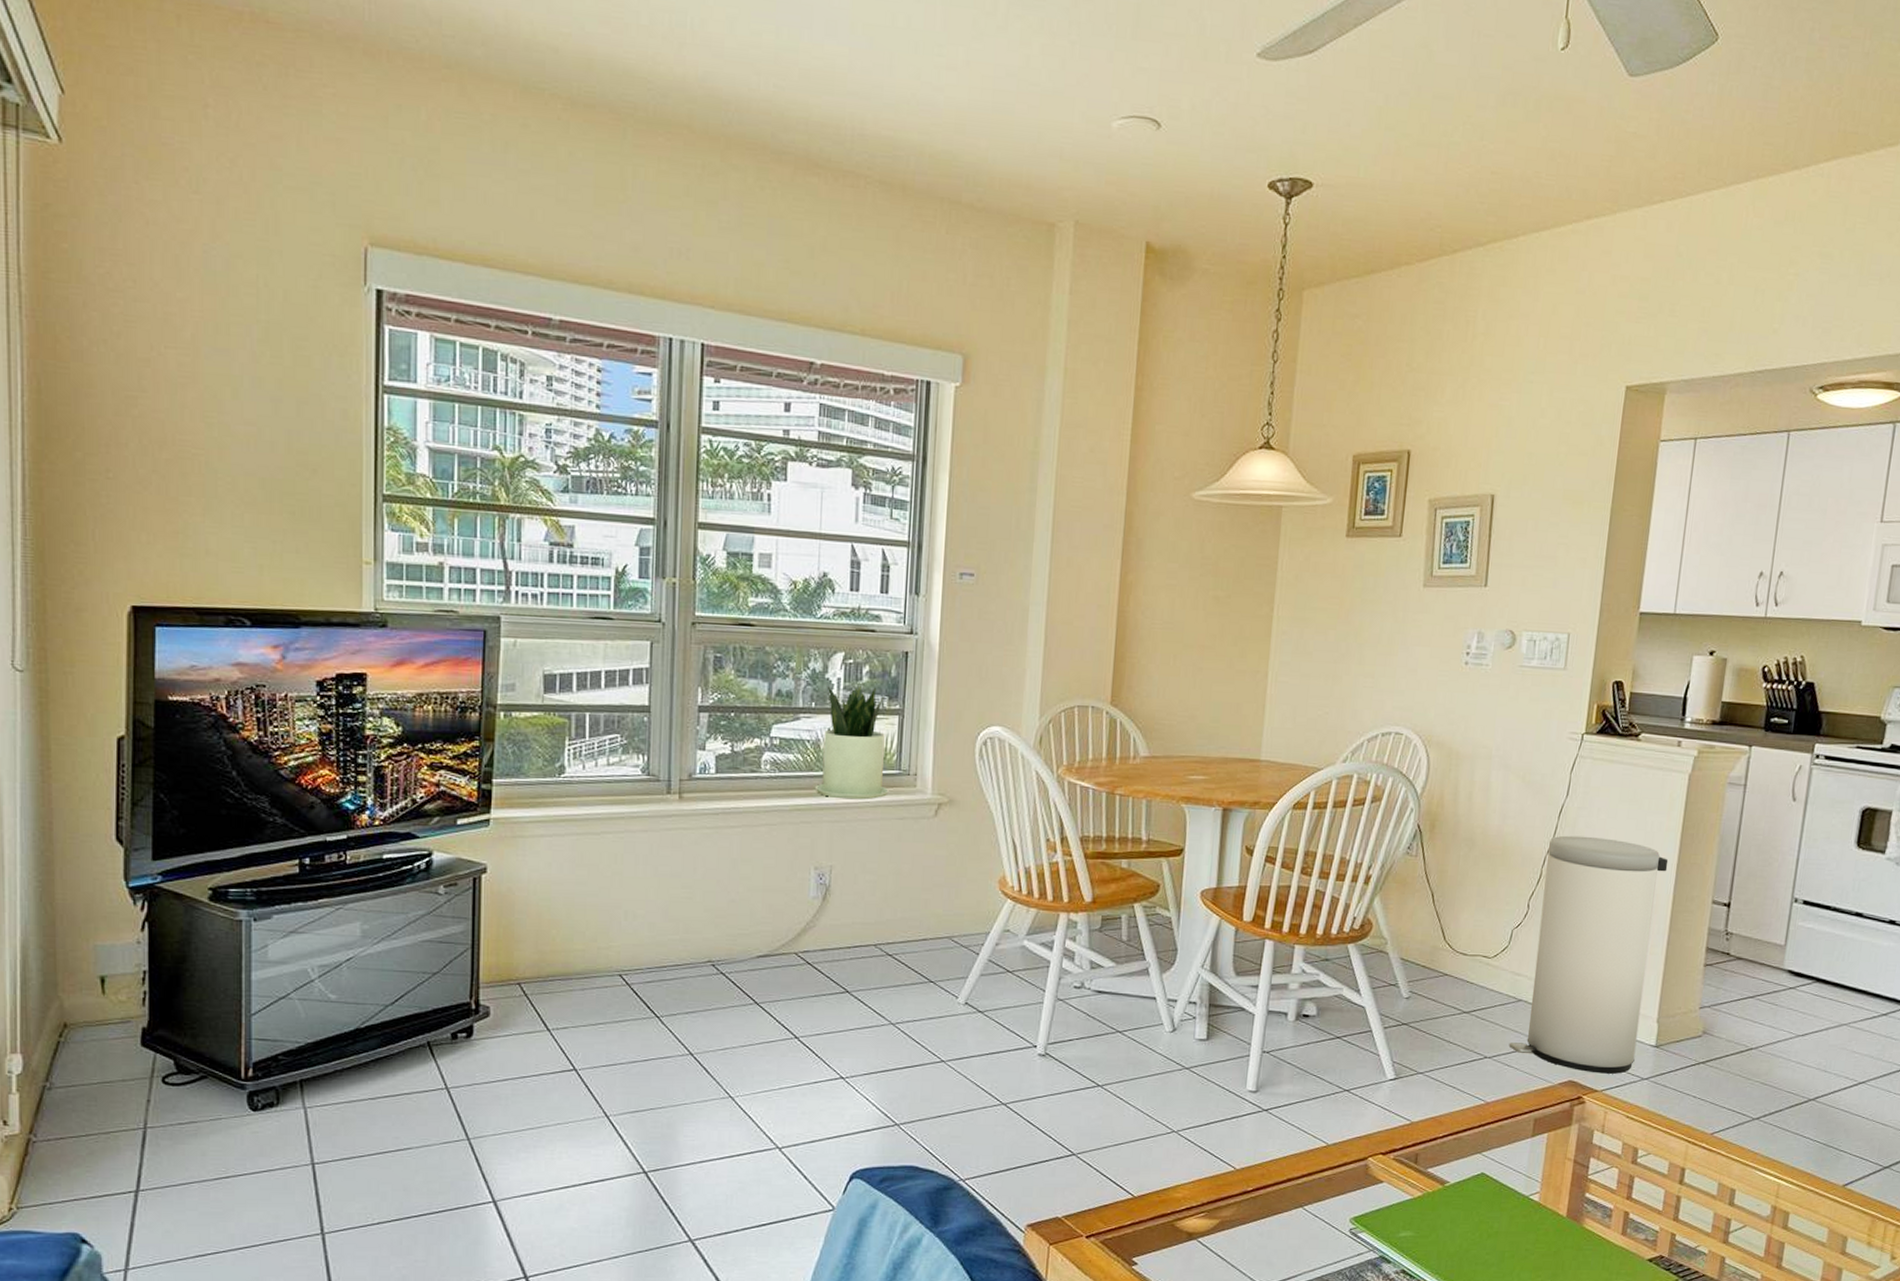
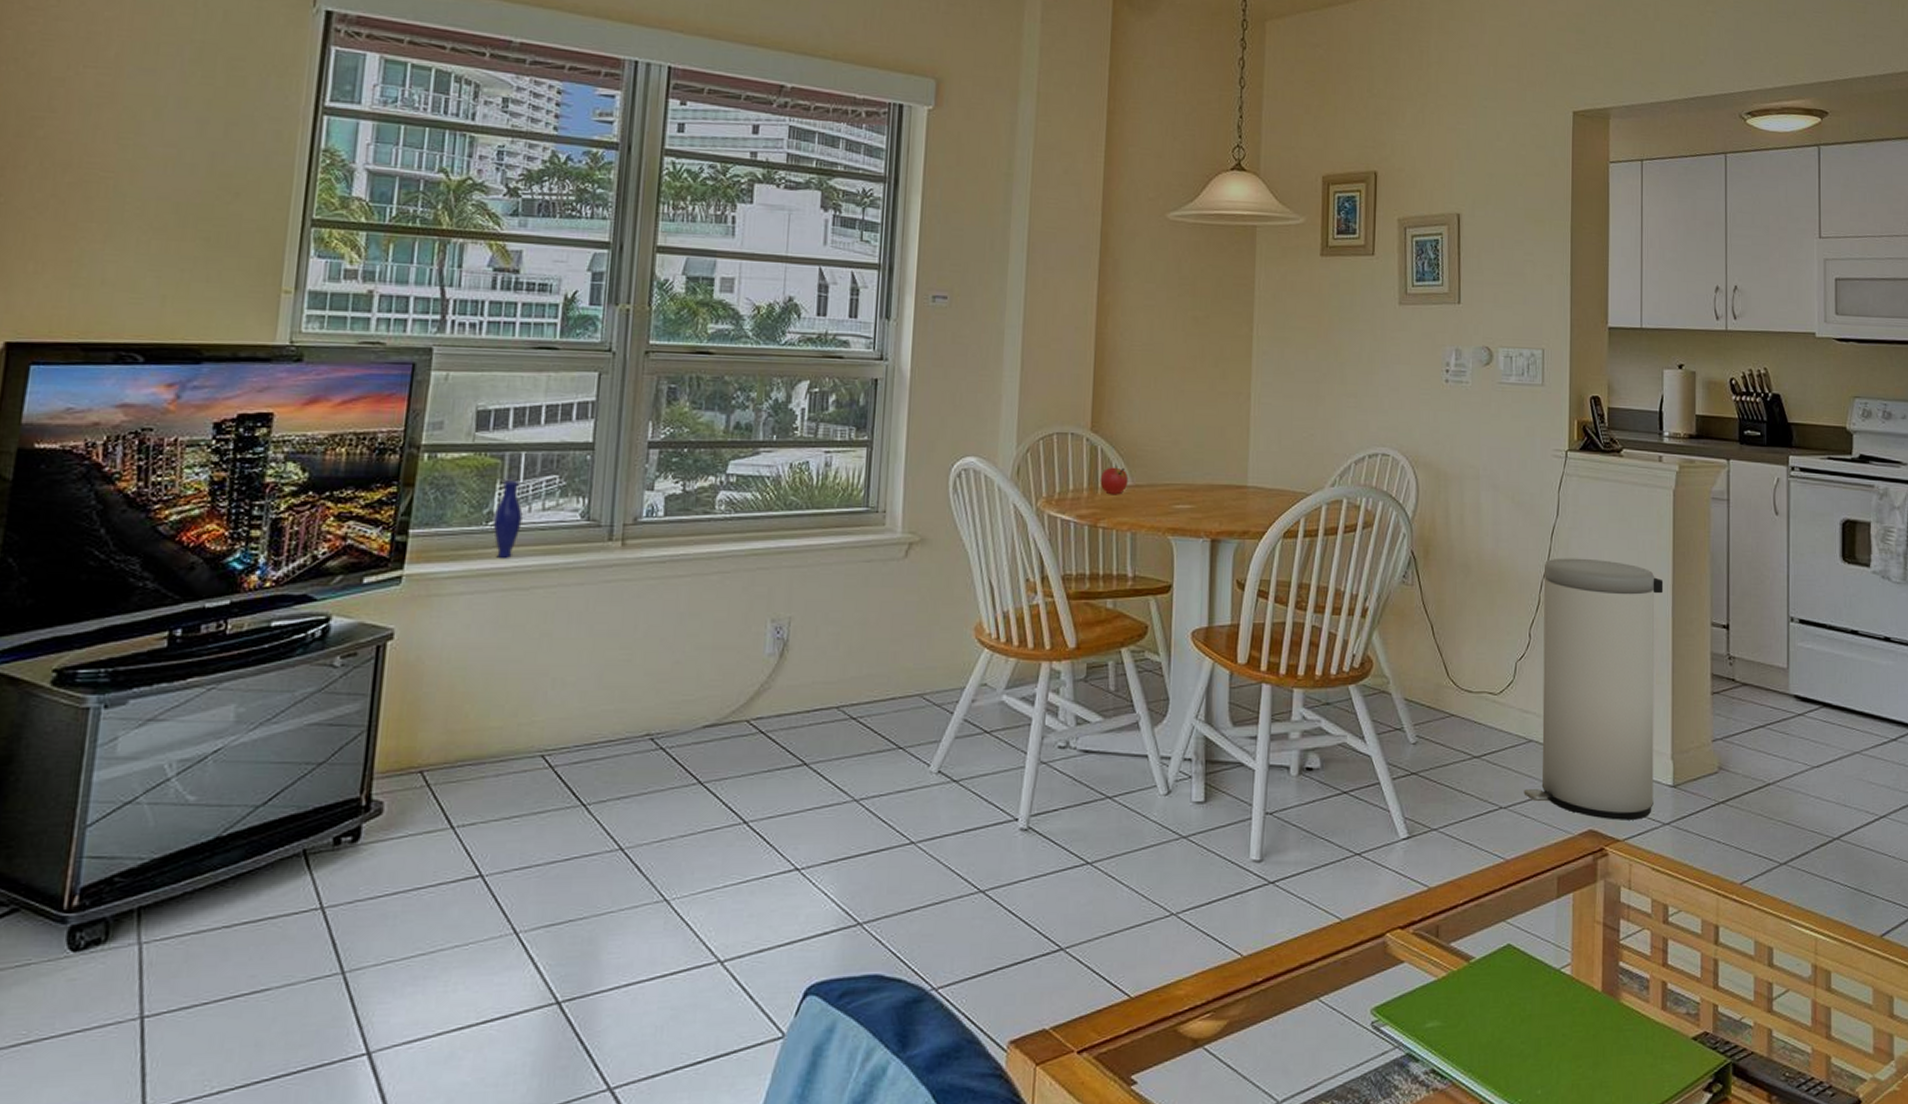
vase: none [564,738,590,808] -> present [492,481,523,560]
planter: present [814,686,889,800] -> none [773,417,855,542]
fruit: none [1118,739,1146,765] -> present [1100,467,1129,495]

